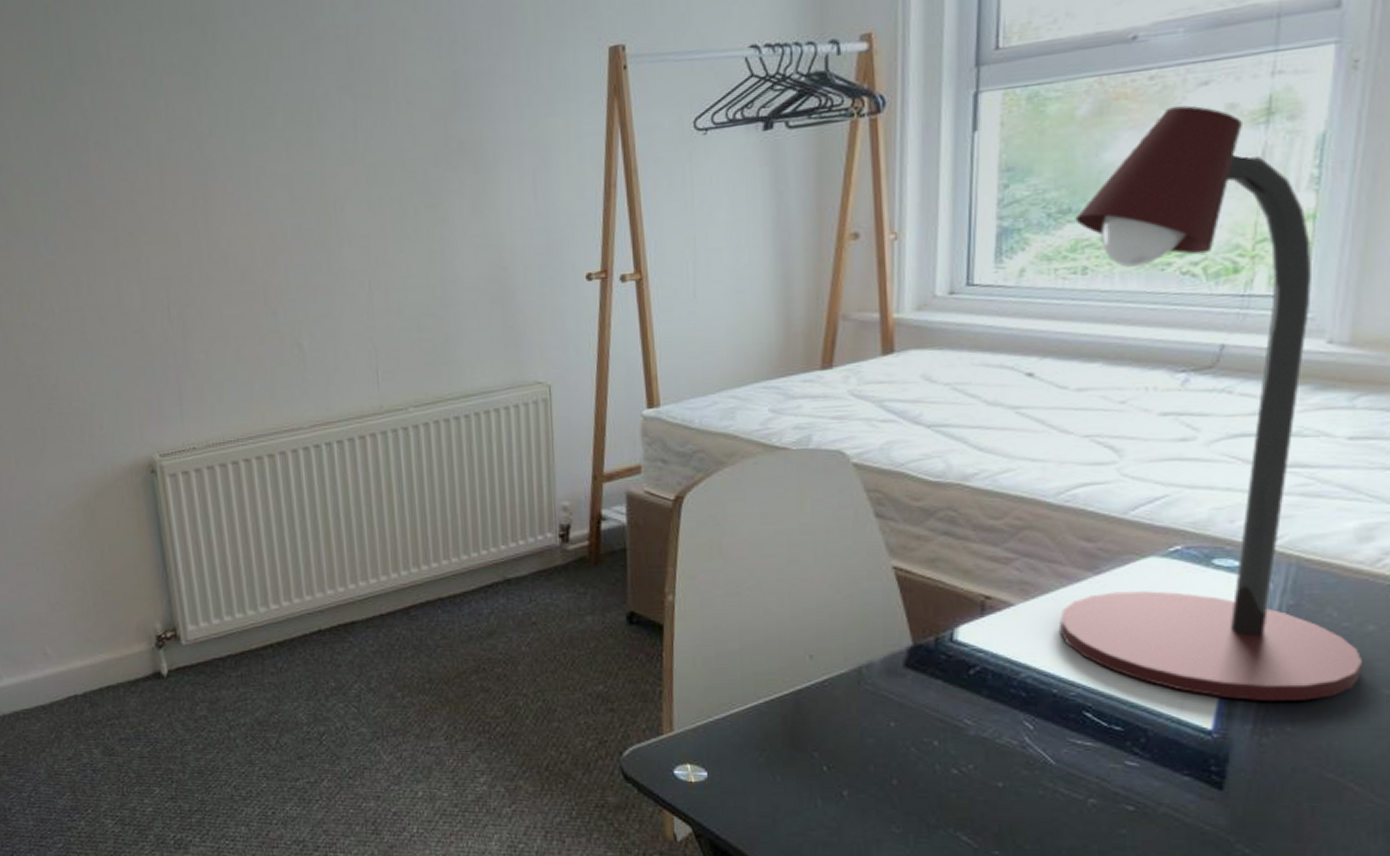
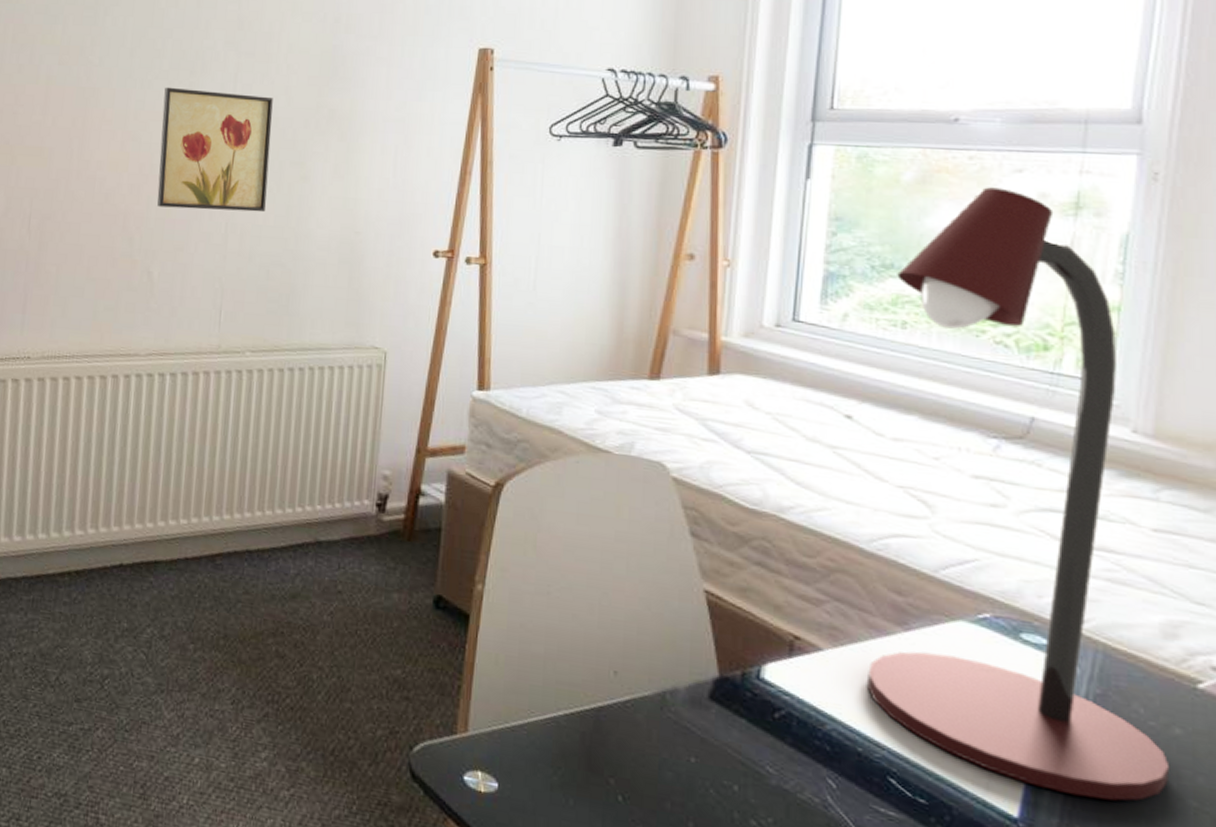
wall art: none [283,138,407,275] -> present [157,87,273,213]

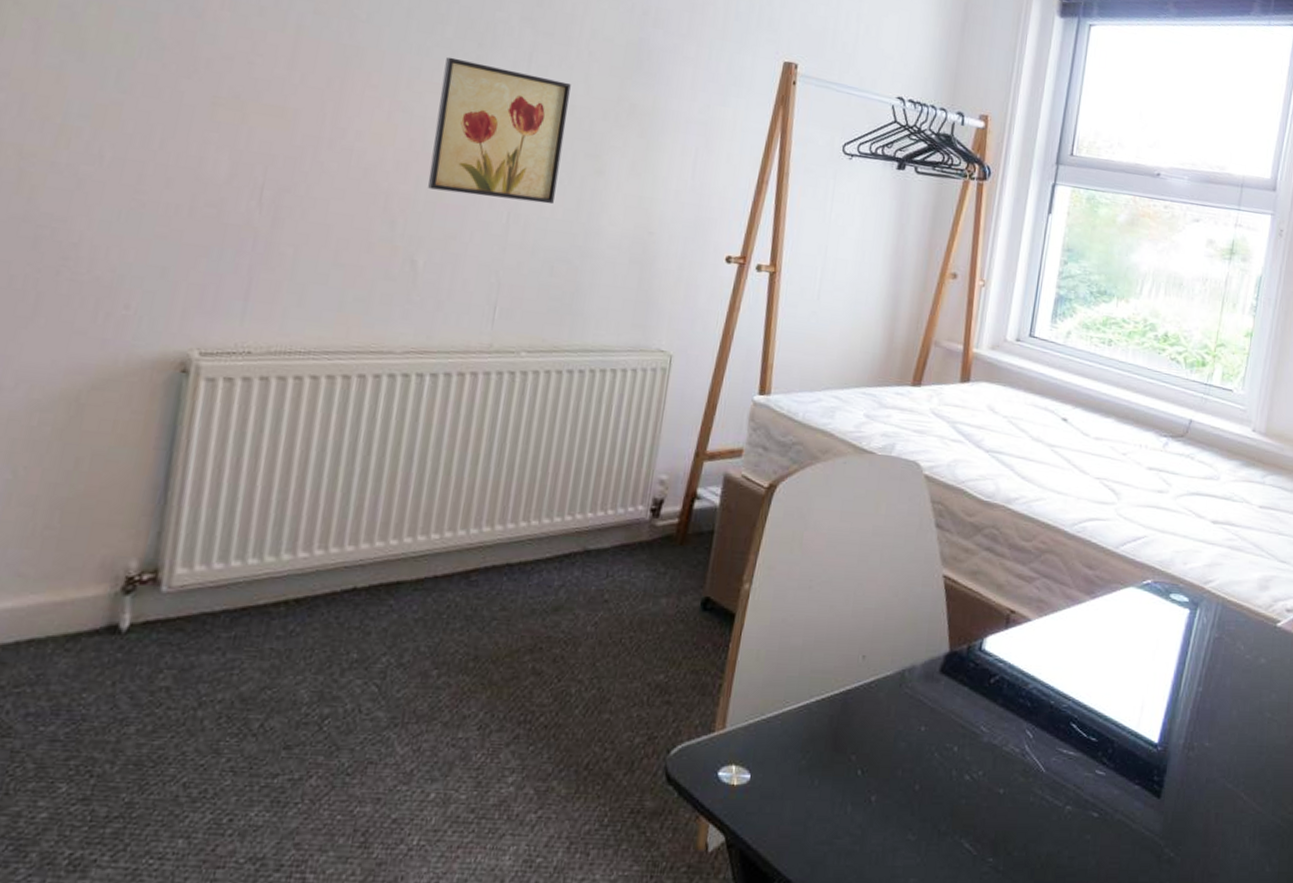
desk lamp: present [868,187,1170,801] -> none [1062,231,1256,720]

